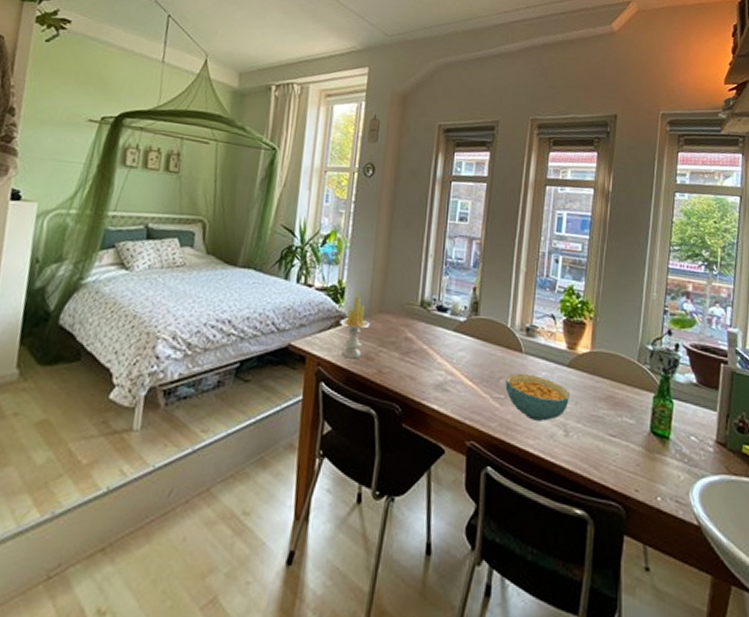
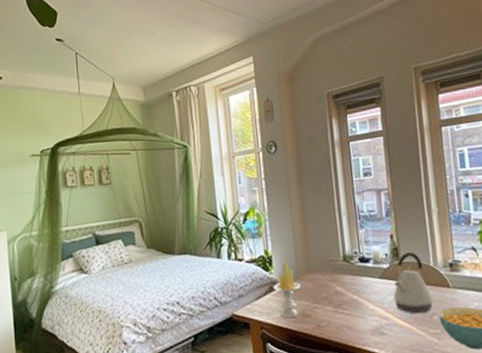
kettle: none [463,309,503,375] -> present [393,252,433,314]

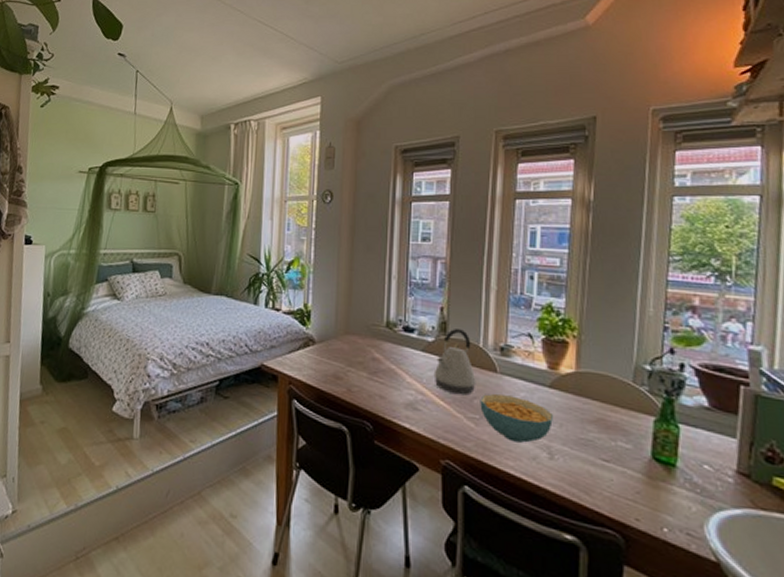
candle: present [273,262,301,319] -> none [308,319,337,378]

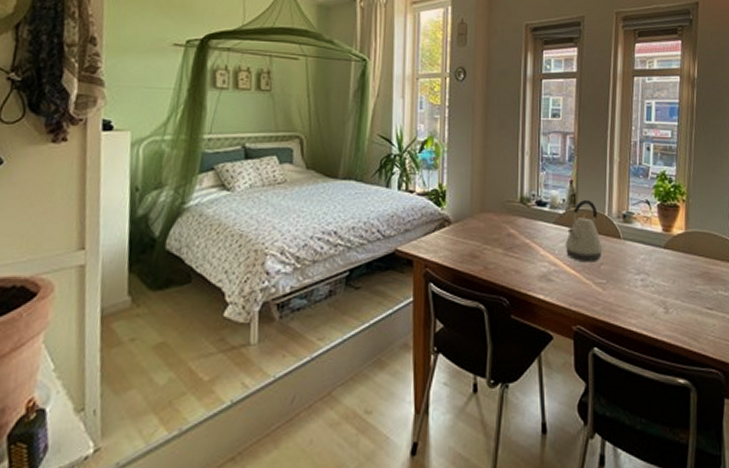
cereal bowl: present [480,393,554,443] -> none [606,258,669,301]

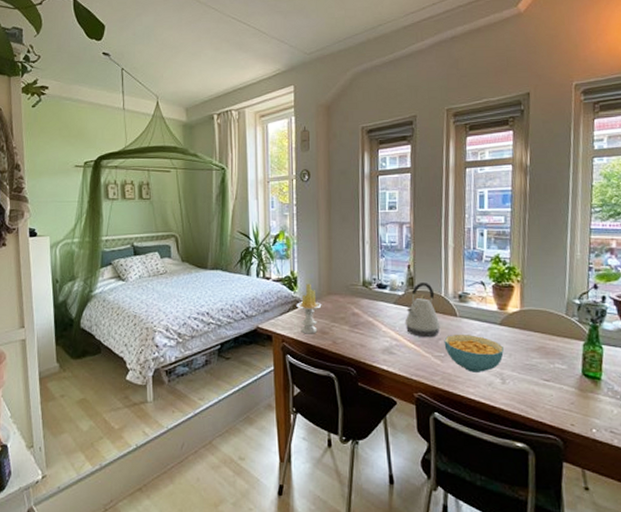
candle: none [443,199,473,258] -> present [296,283,322,334]
cereal bowl: none [606,258,669,301] -> present [444,334,505,372]

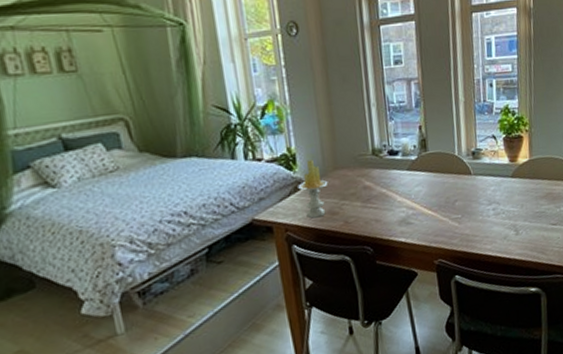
kettle: present [404,283,441,338] -> none [419,143,456,202]
cereal bowl: present [444,334,505,372] -> none [460,191,517,229]

